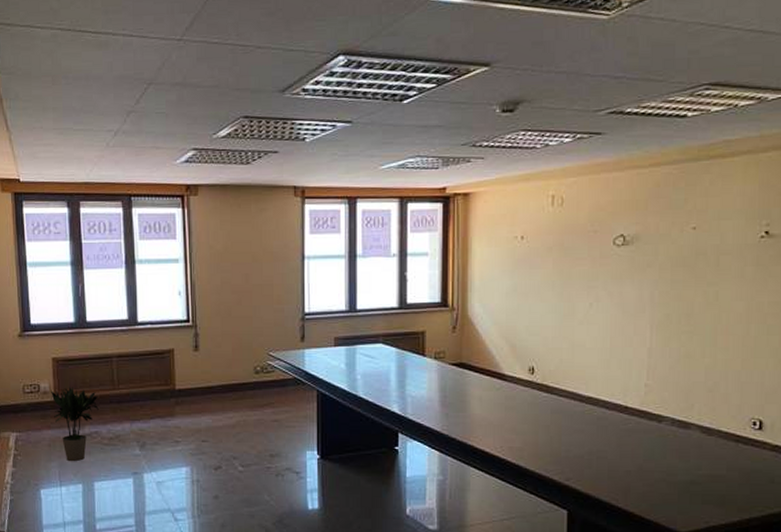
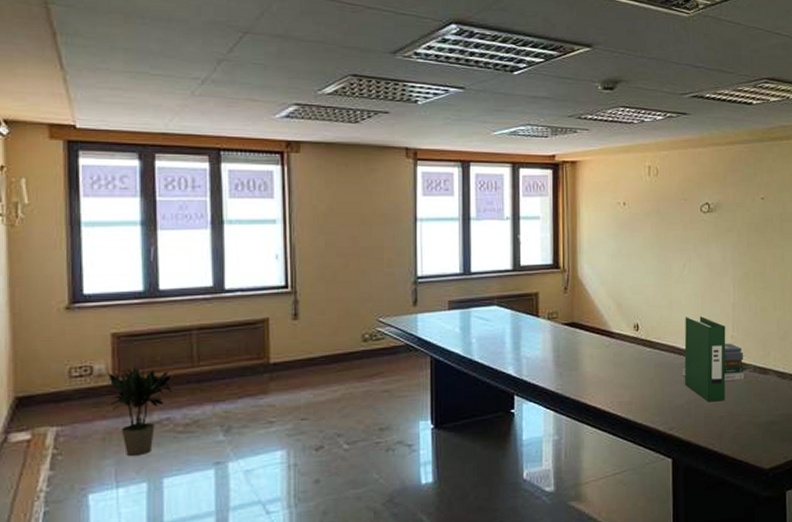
books: none [583,392,660,433] -> present [682,343,745,381]
binder: none [585,361,639,455] -> present [684,316,726,402]

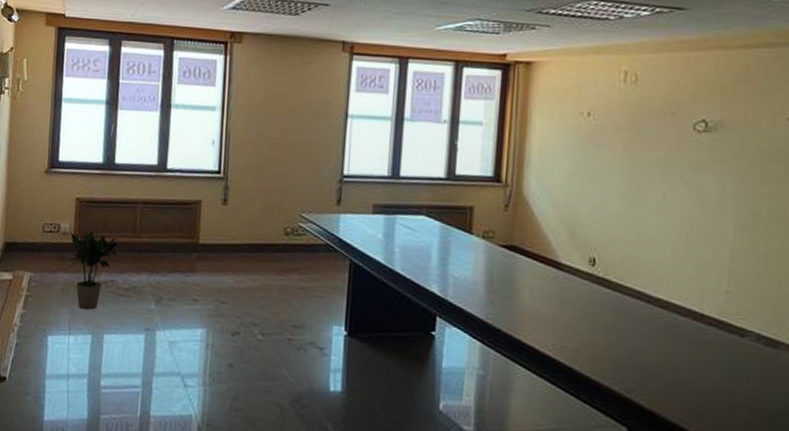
books: present [682,343,745,381] -> none [651,299,742,349]
binder: present [684,316,726,402] -> none [652,258,718,371]

